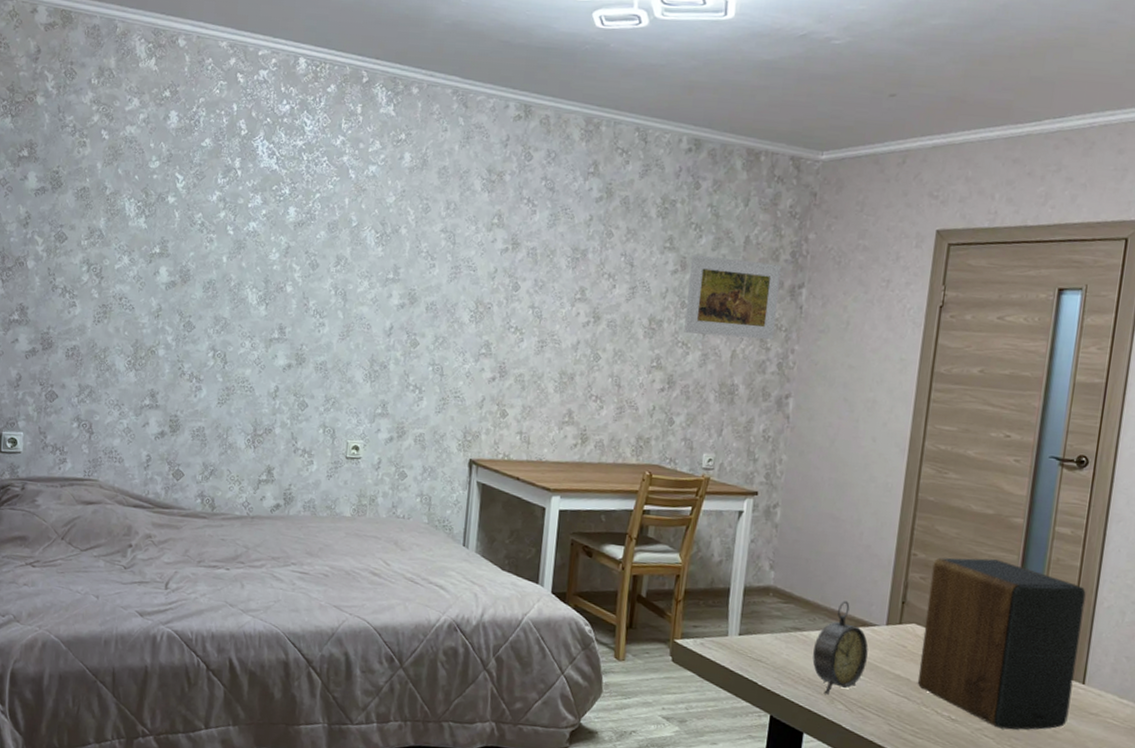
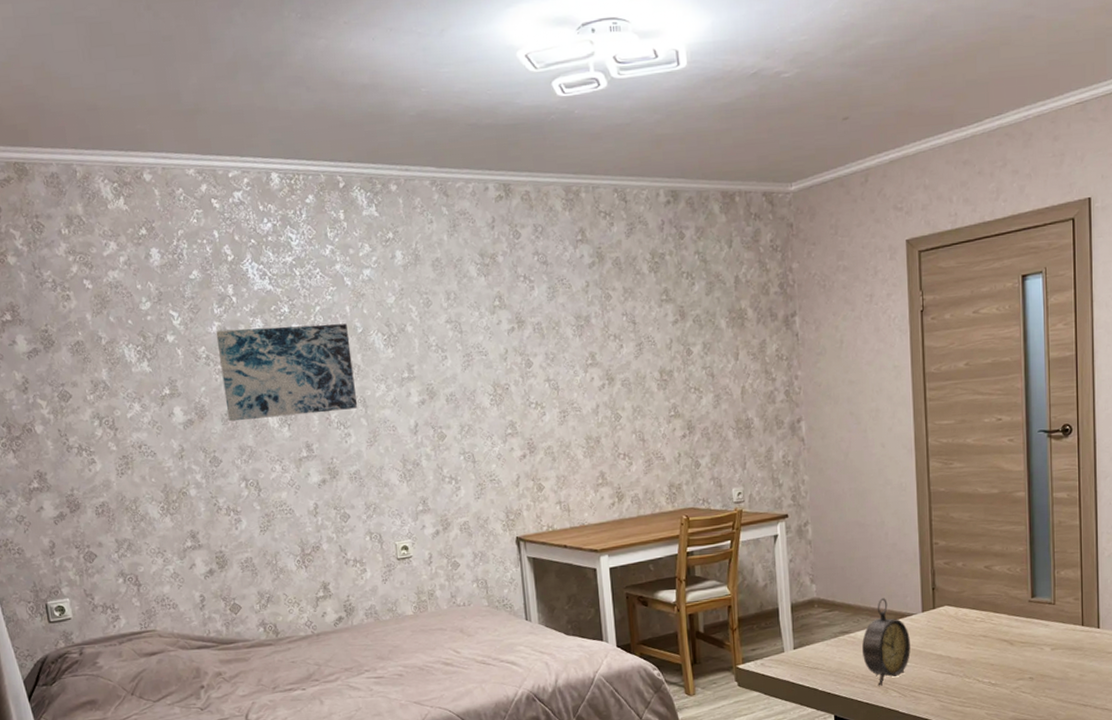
wall art: none [210,200,343,300] -> present [216,323,358,422]
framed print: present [684,254,782,340] -> none [688,297,777,378]
speaker: present [917,557,1086,730] -> none [953,532,1090,683]

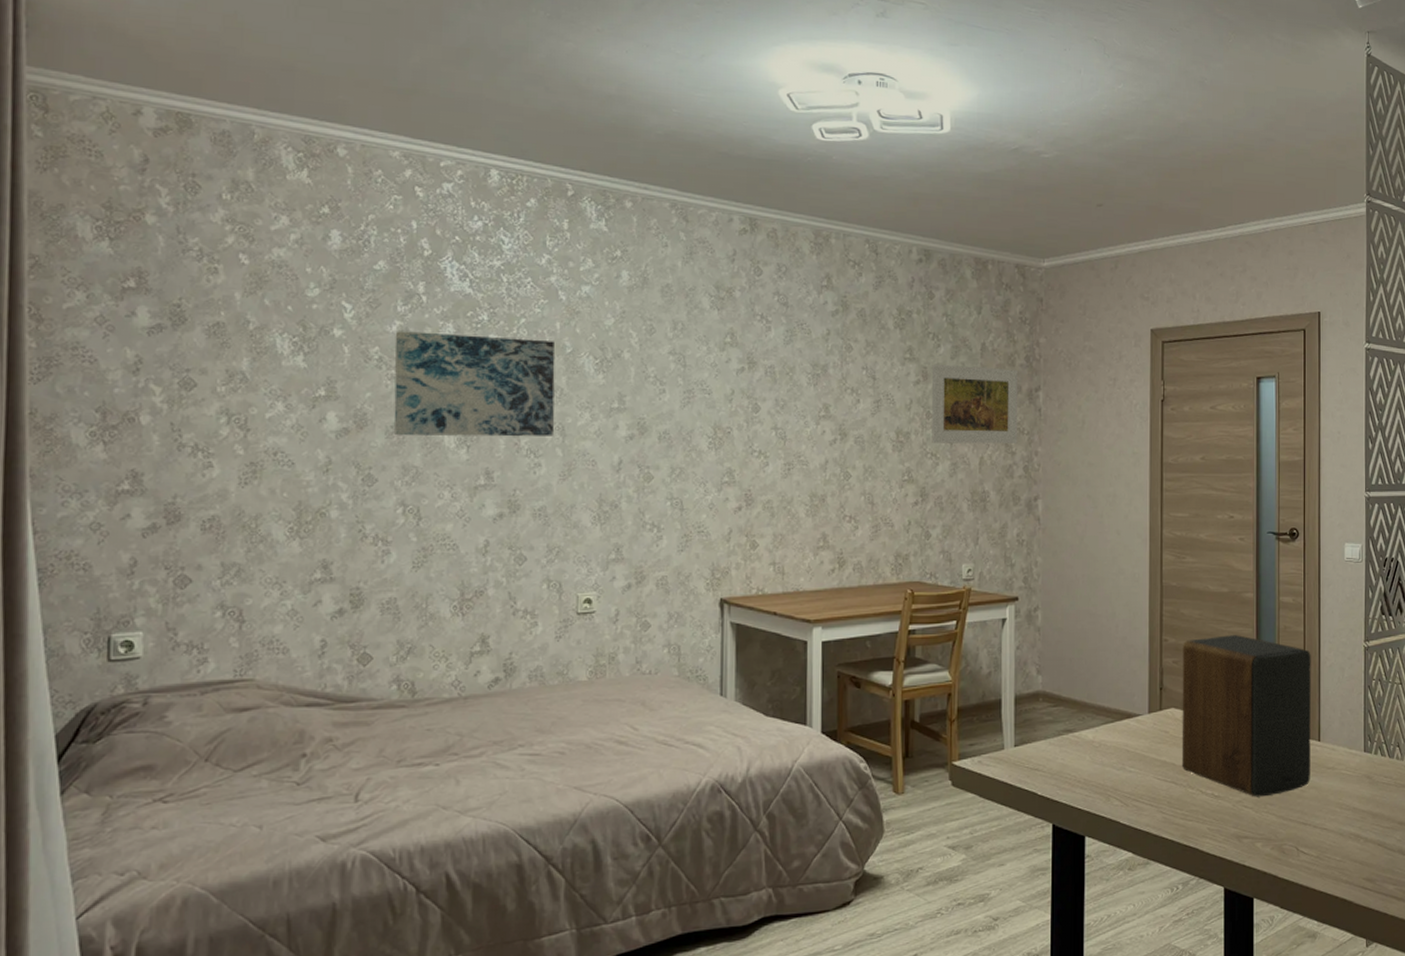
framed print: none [688,297,777,378] -> present [931,363,1018,444]
alarm clock: present [862,598,911,686] -> none [1086,695,1135,793]
speaker: none [953,532,1090,683] -> present [1181,634,1311,797]

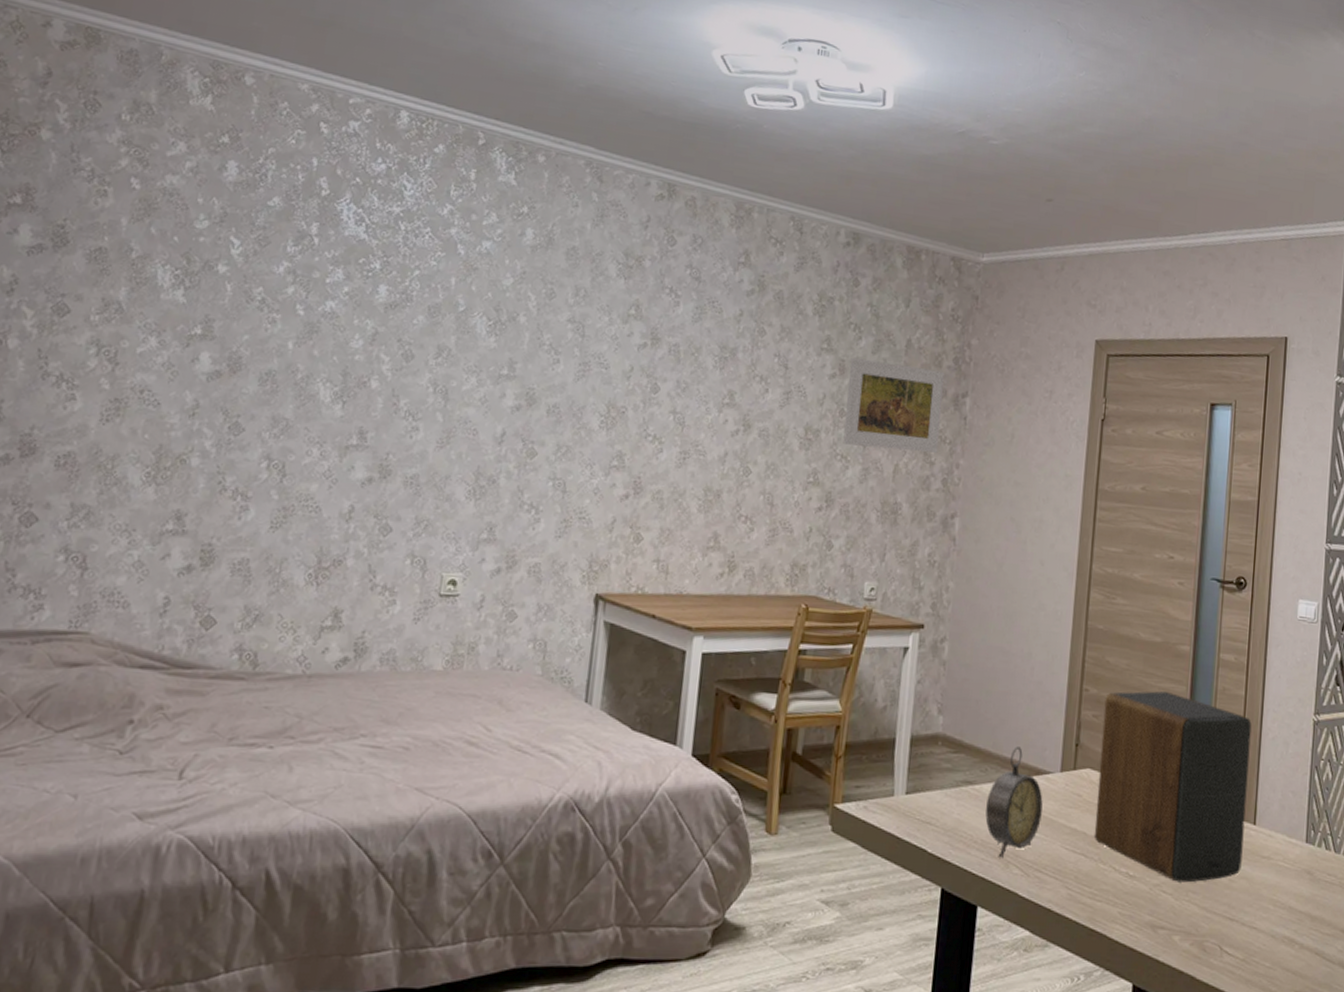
wall art: present [393,331,556,437] -> none [268,272,448,399]
alarm clock: none [1086,695,1135,793] -> present [985,746,1043,858]

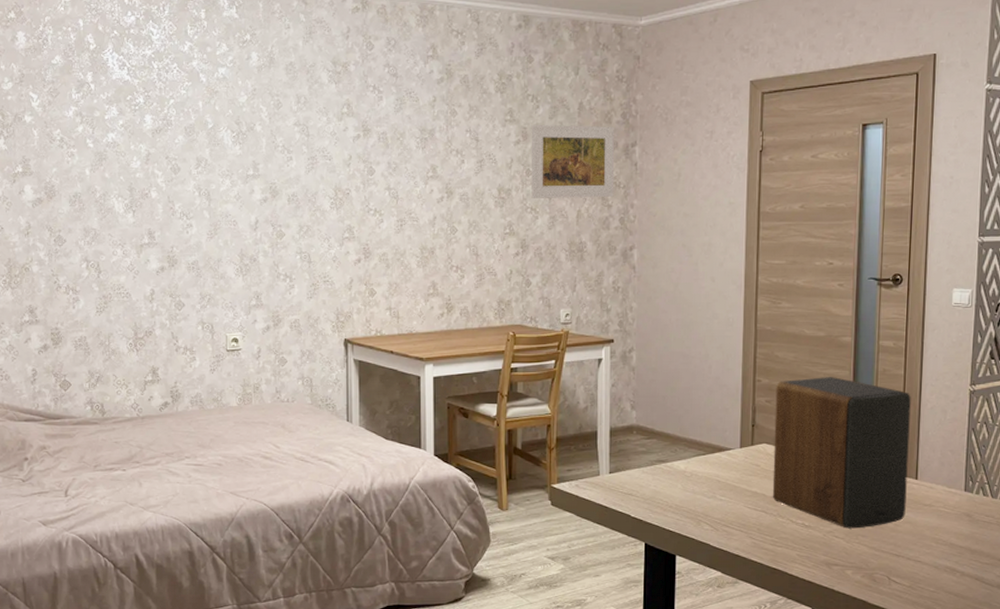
alarm clock: present [985,746,1043,858] -> none [678,430,726,518]

